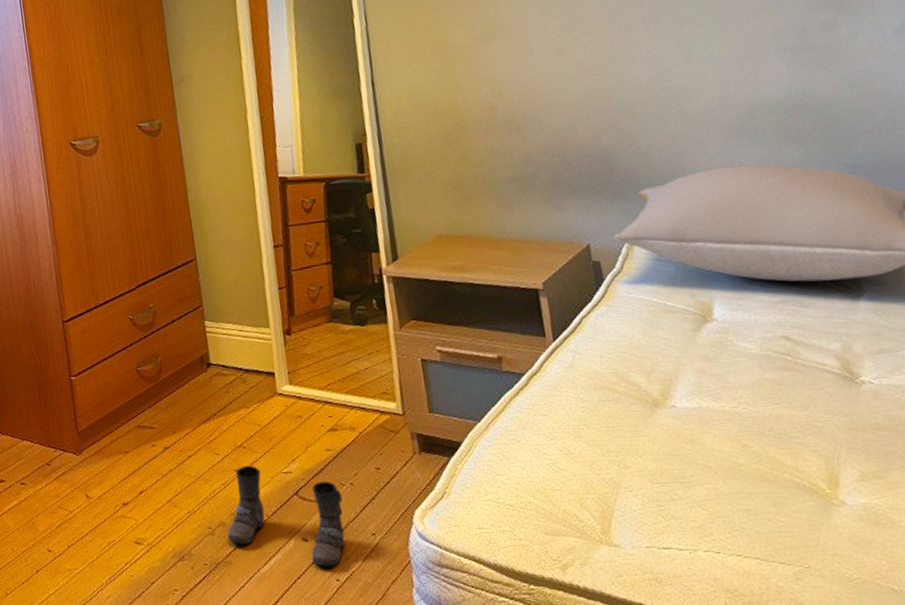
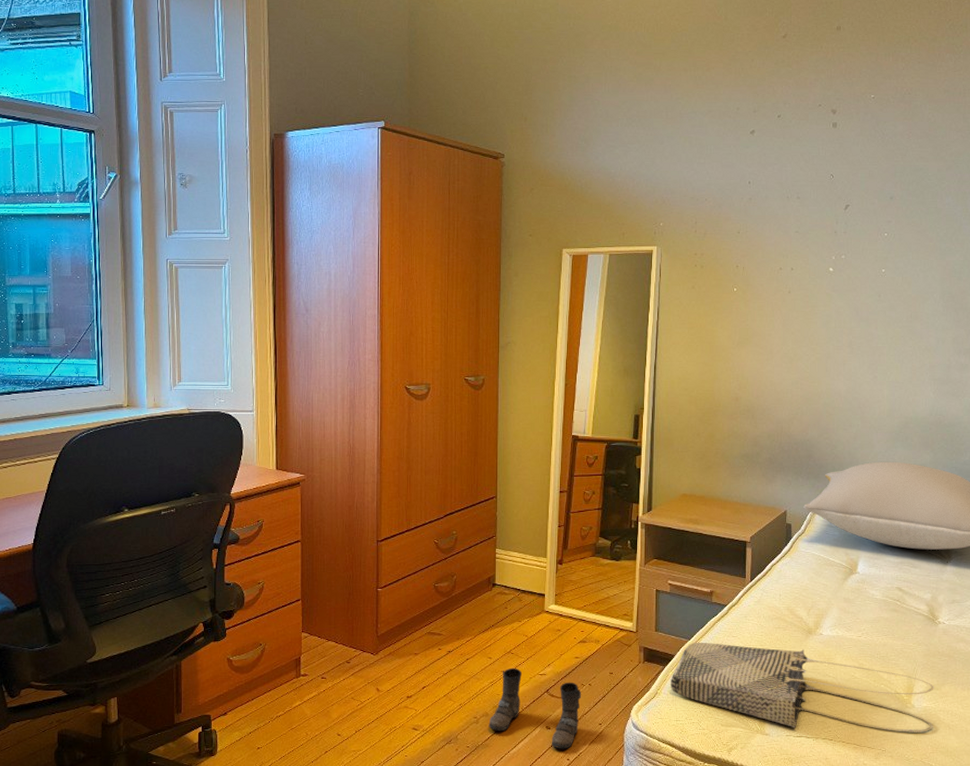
tote bag: none [461,423,884,541] -> present [671,642,934,733]

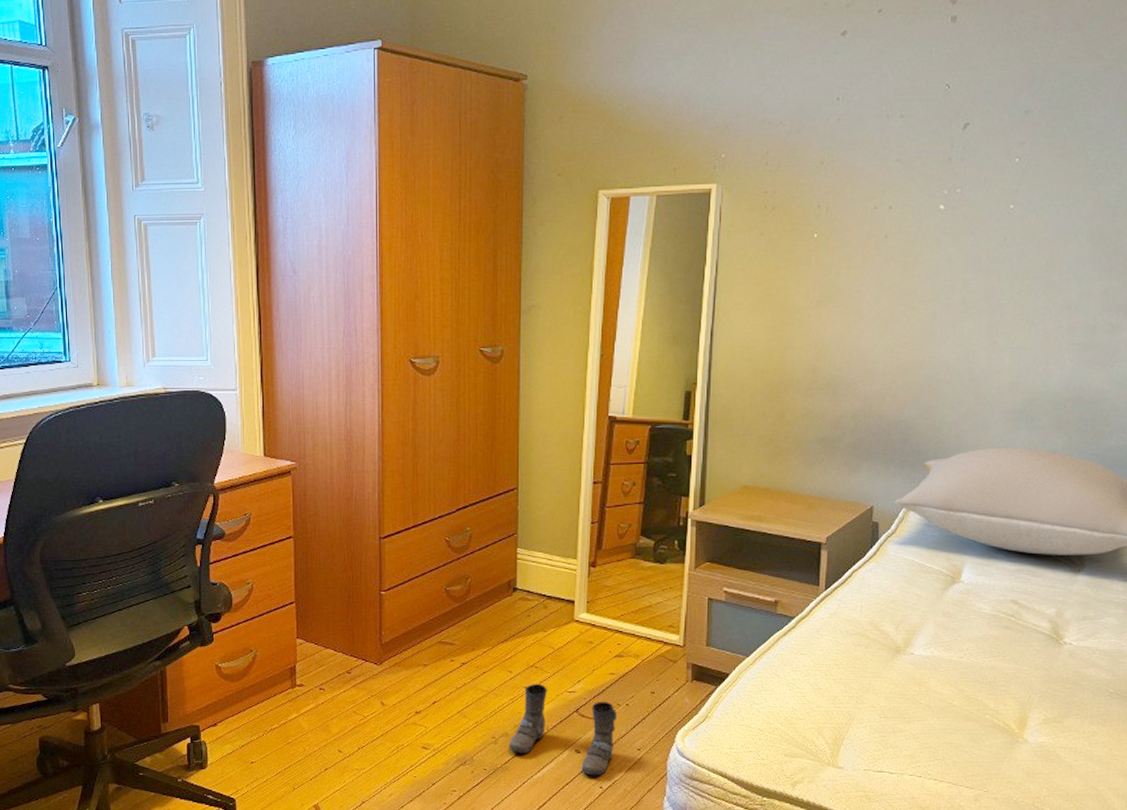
tote bag: present [671,642,934,733] -> none [724,659,1054,772]

